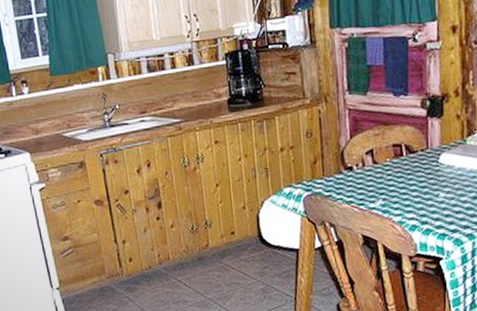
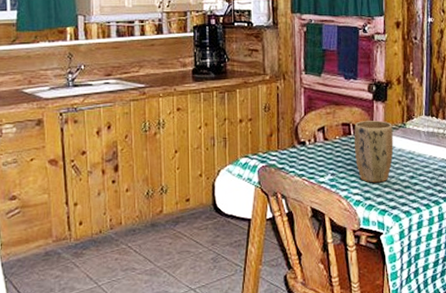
plant pot: none [406,138,453,206] -> present [354,120,394,183]

